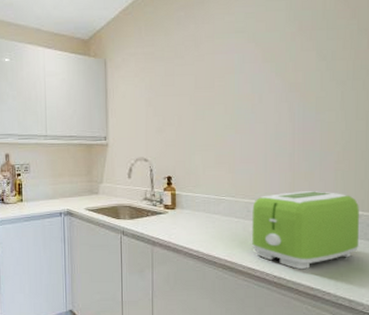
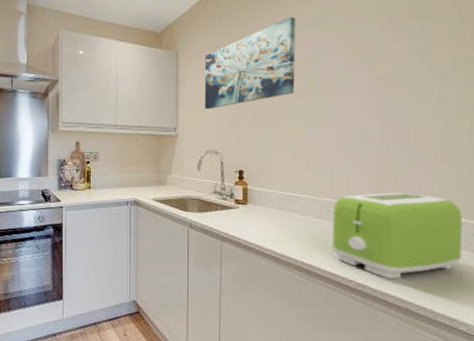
wall art: none [132,24,217,118] -> present [204,16,296,109]

